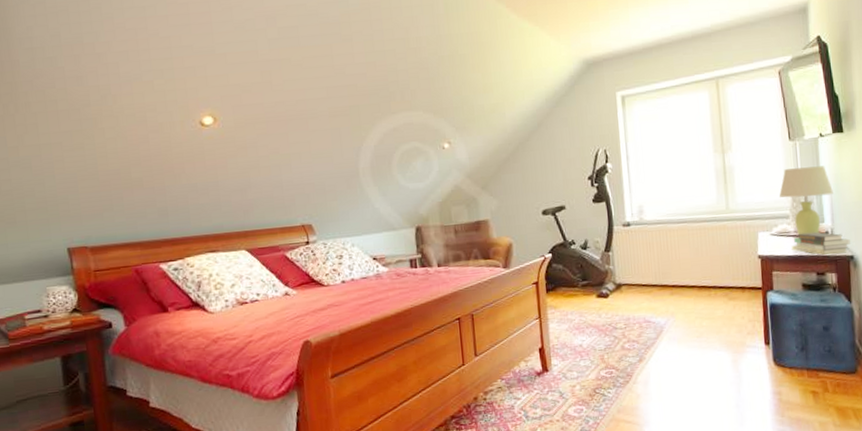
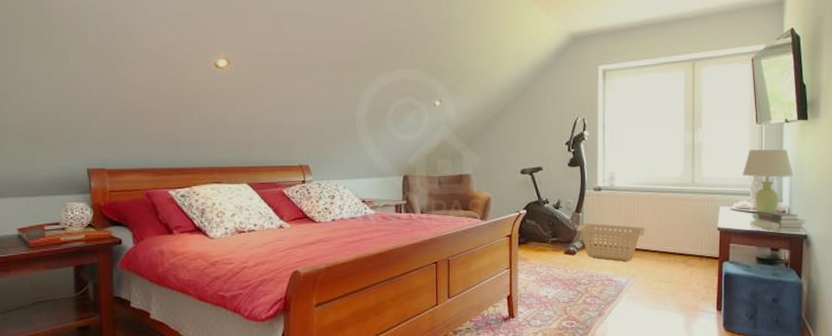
laundry basket: none [607,261,682,301] -> present [576,223,646,261]

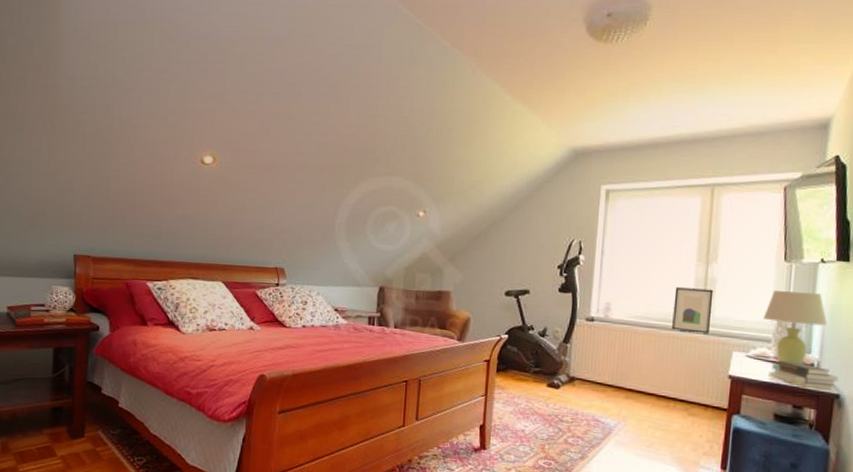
laundry basket: present [576,223,646,261] -> none [563,355,643,402]
picture frame: none [668,153,700,193] -> present [672,287,714,334]

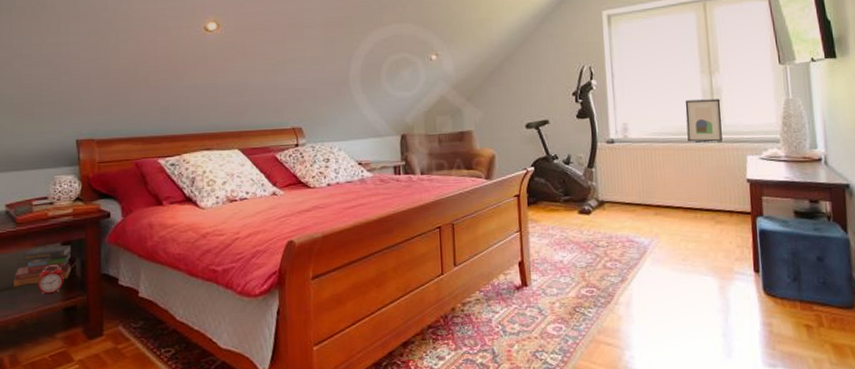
books: none [9,350,63,383] -> present [14,245,72,287]
alarm clock: none [31,367,54,393] -> present [38,265,64,295]
table lamp: present [764,291,827,364] -> none [769,91,826,160]
books: present [768,360,838,390] -> none [782,157,845,182]

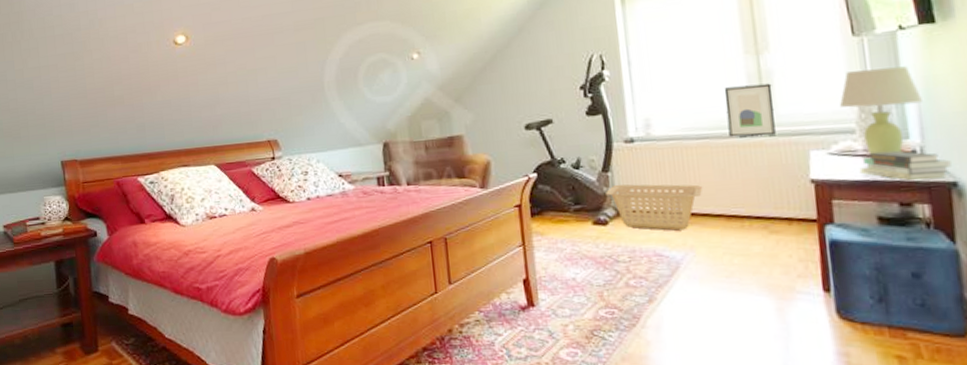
books: present [14,245,72,287] -> none [15,264,65,304]
alarm clock: present [38,265,64,295] -> none [37,283,60,311]
laundry basket: none [590,178,667,220] -> present [606,184,703,231]
table lamp: none [769,91,826,160] -> present [840,66,922,154]
books: none [782,157,845,182] -> present [859,150,951,180]

